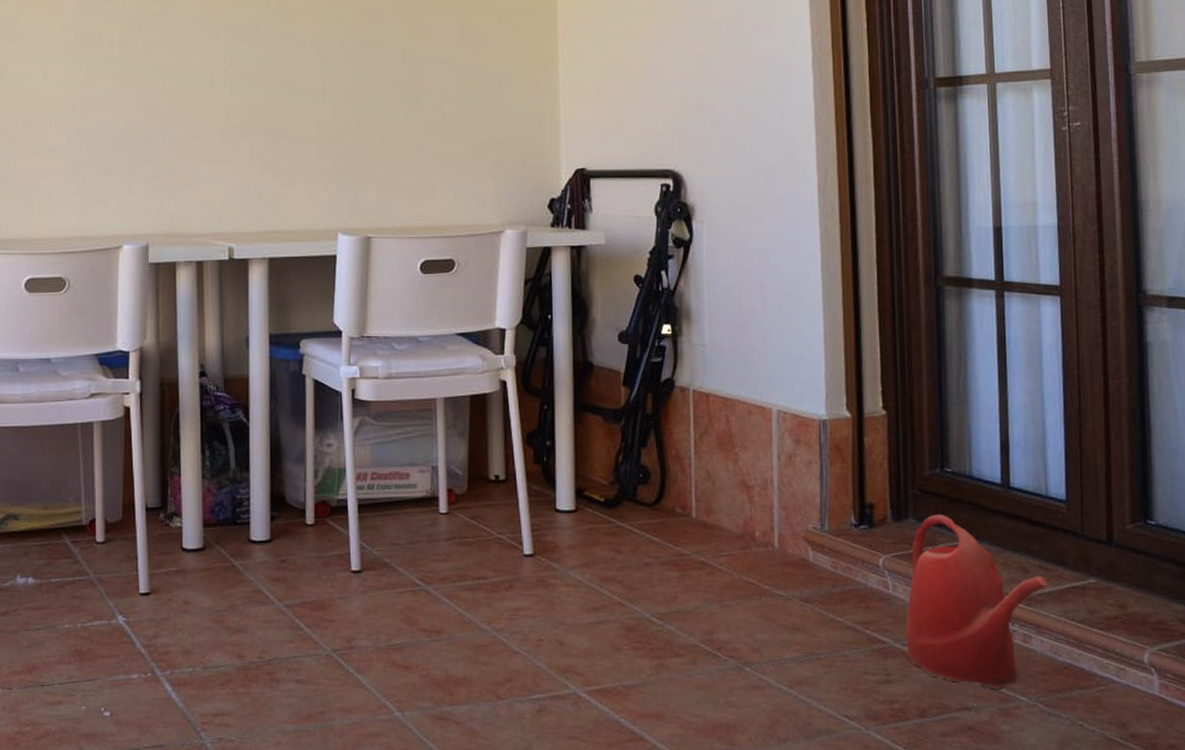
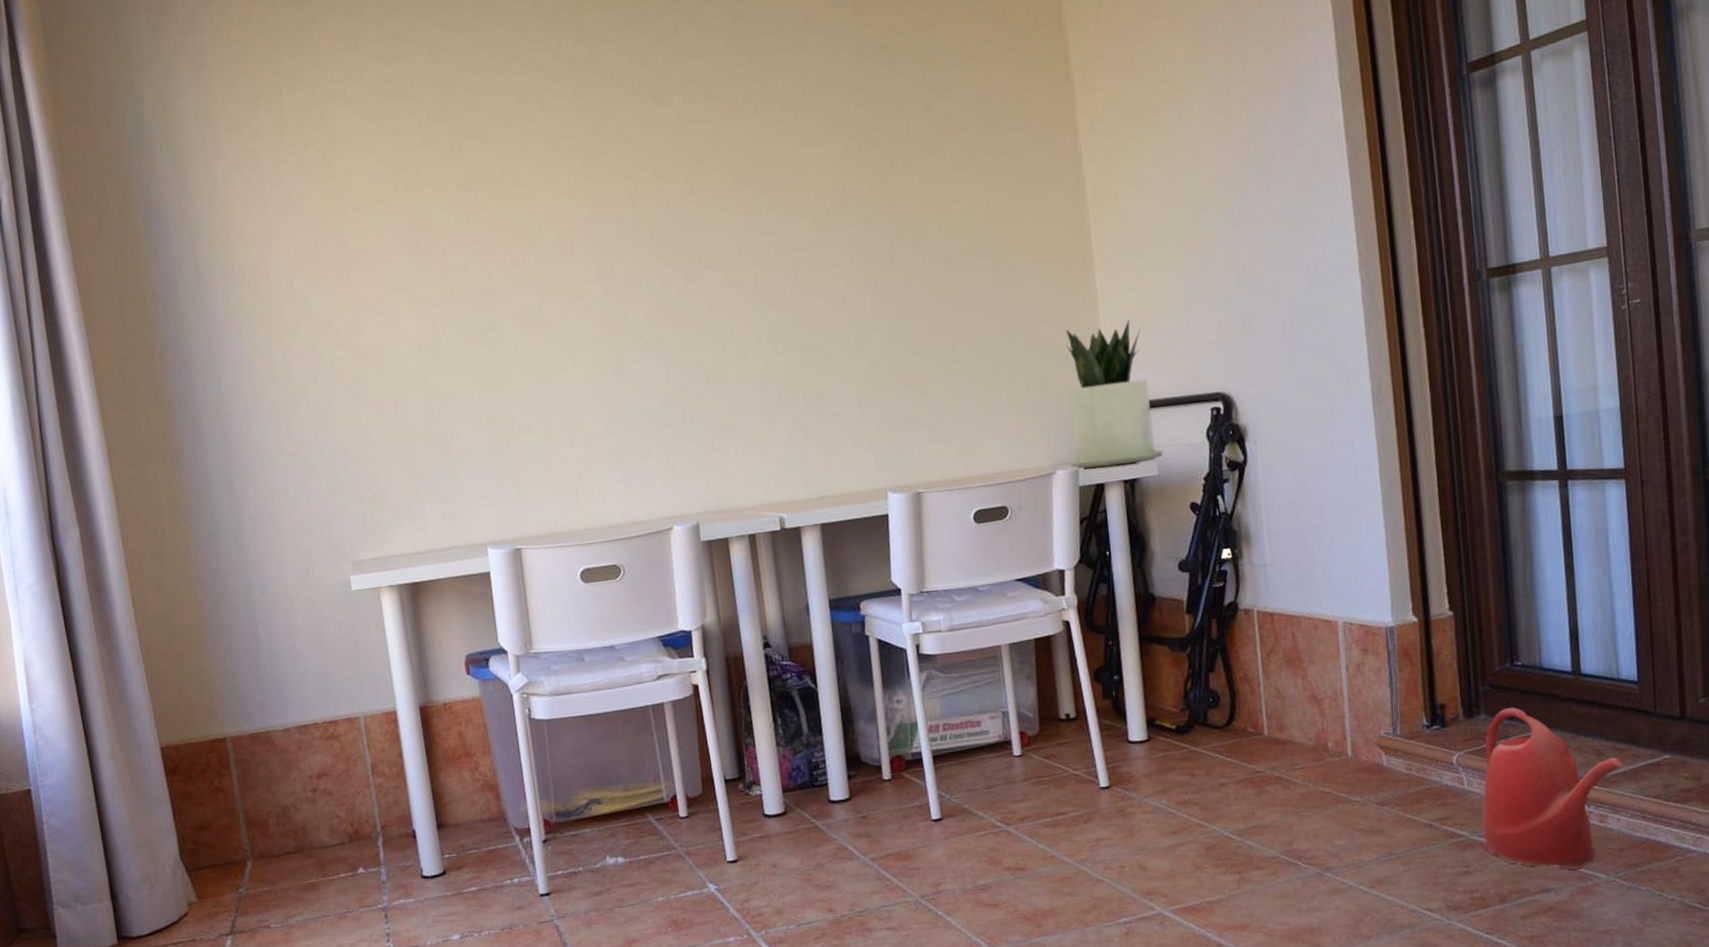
planter: none [517,90,613,231] -> present [1065,319,1165,469]

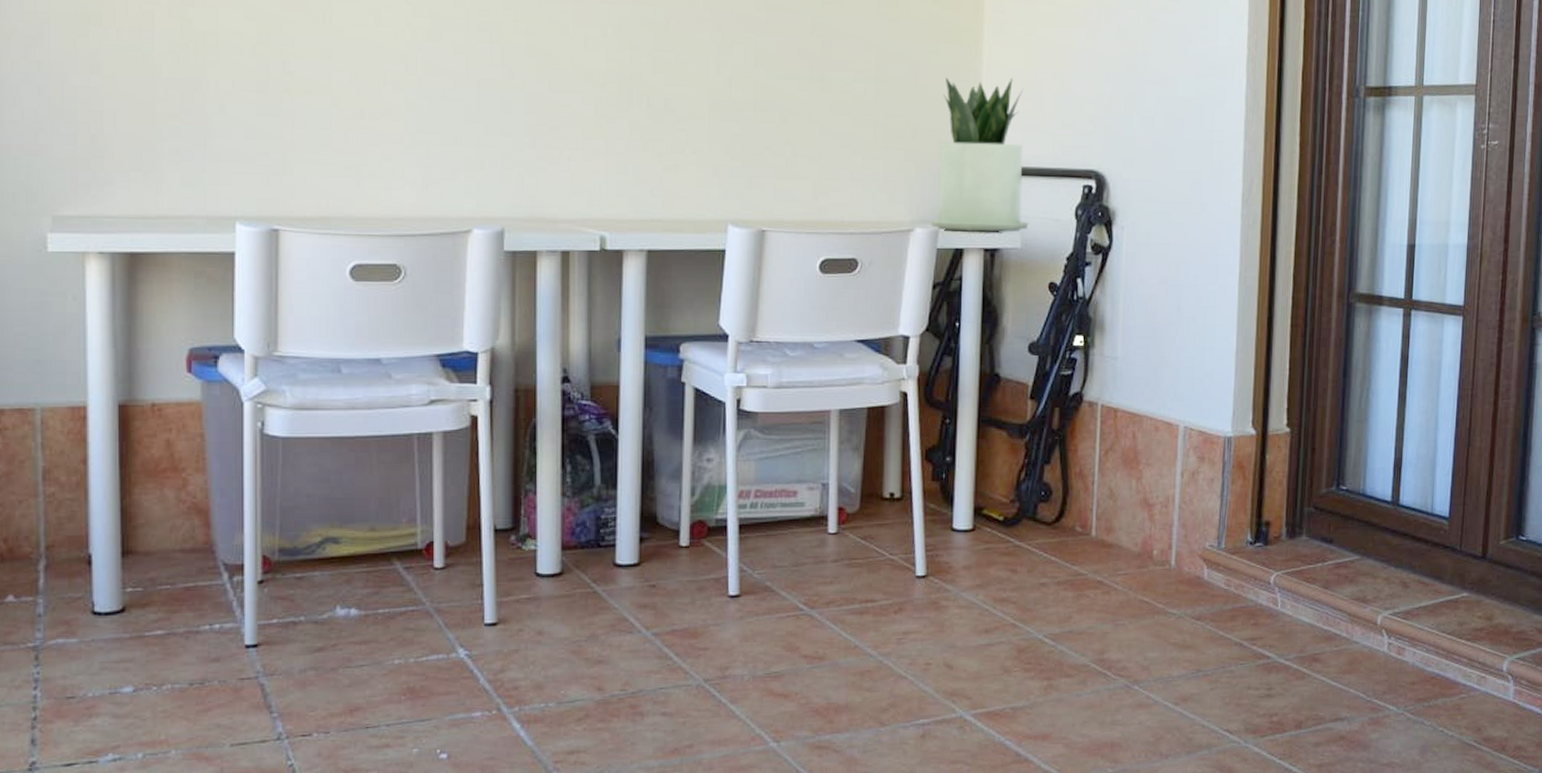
watering can: present [1482,707,1623,870] -> none [1288,531,1425,700]

